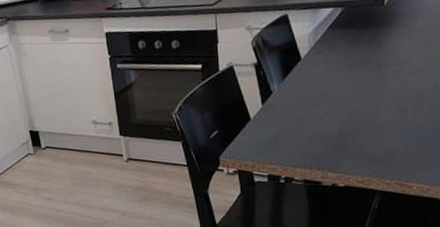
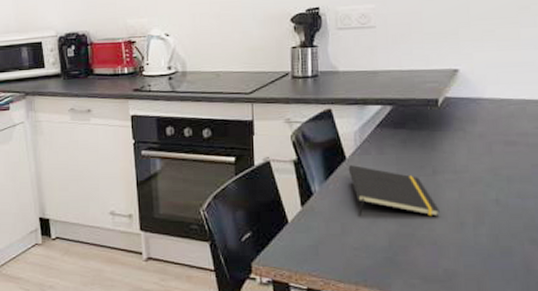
notepad: none [303,64,384,109] -> present [348,165,440,217]

